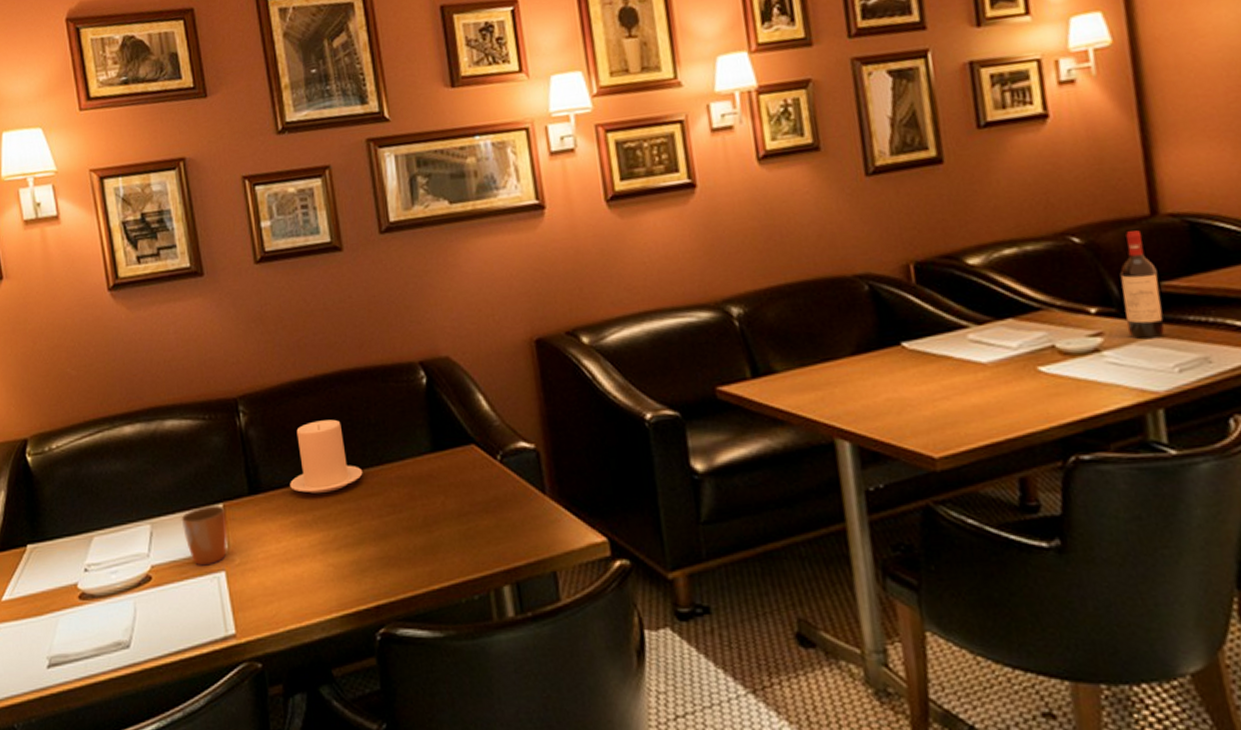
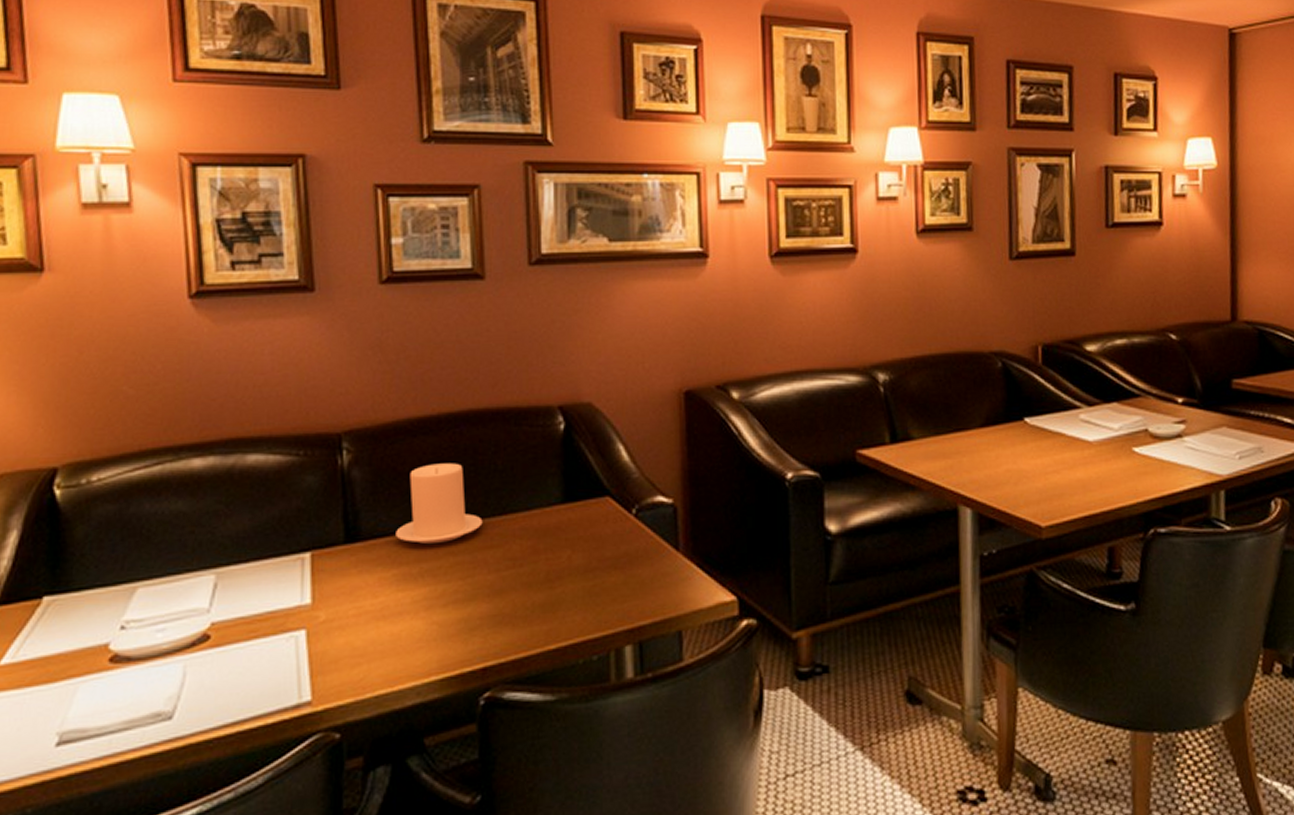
cup: present [181,505,228,566] -> none [256,554,315,623]
wine bottle: present [1120,230,1165,340] -> none [1203,333,1232,429]

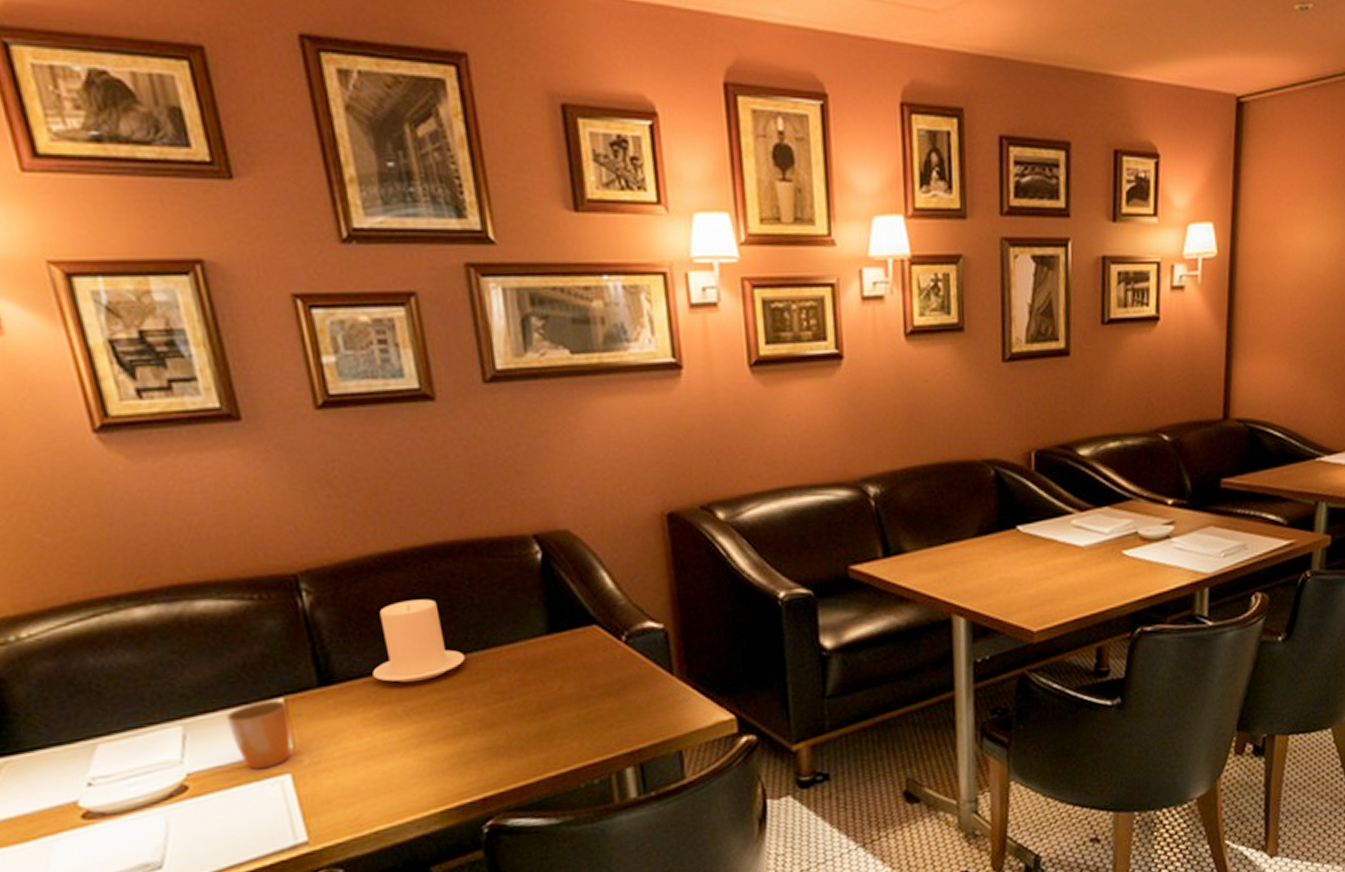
cup: none [256,554,315,623] -> present [226,700,293,770]

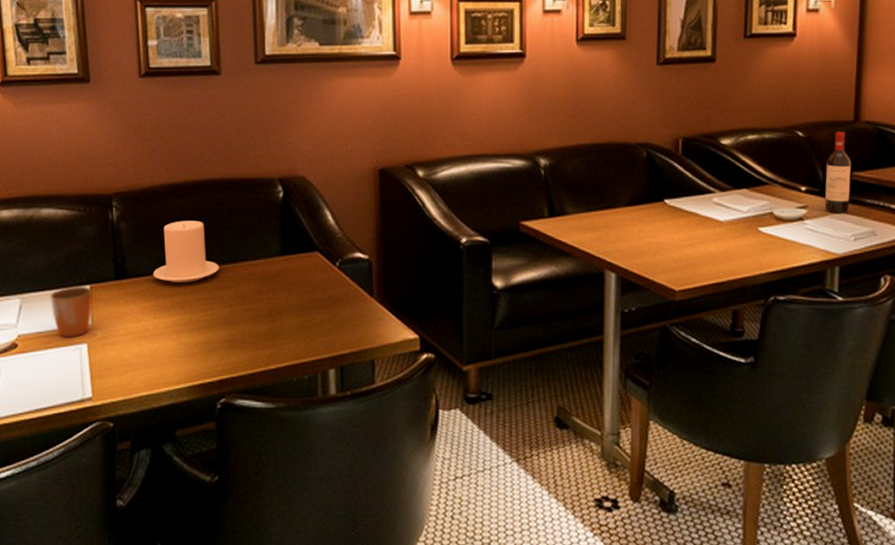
wine bottle: none [1192,432,1221,529] -> present [824,132,852,214]

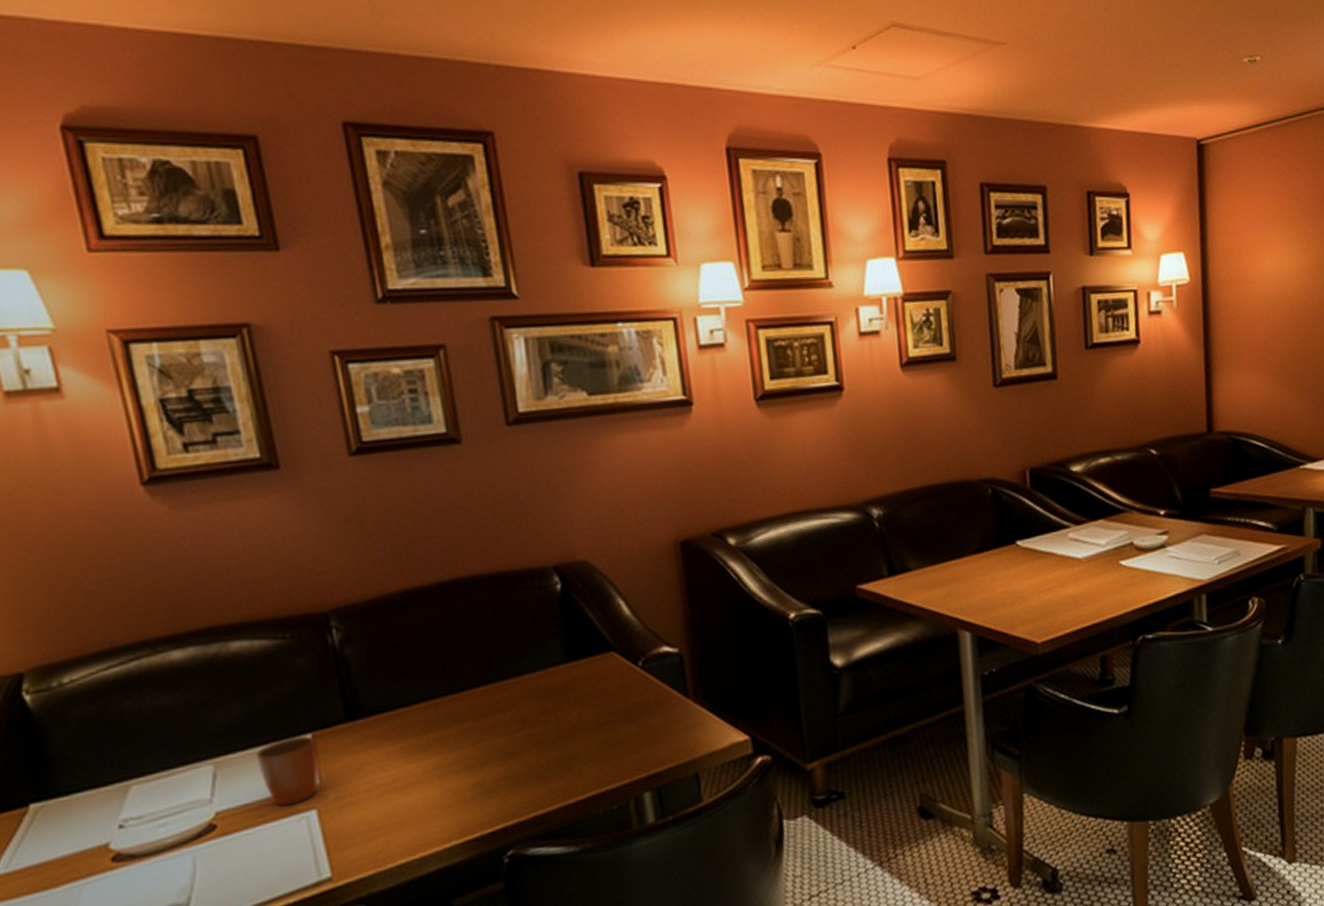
candle: present [153,221,219,282] -> none [398,632,488,715]
wine bottle: present [824,132,852,214] -> none [1183,445,1211,537]

